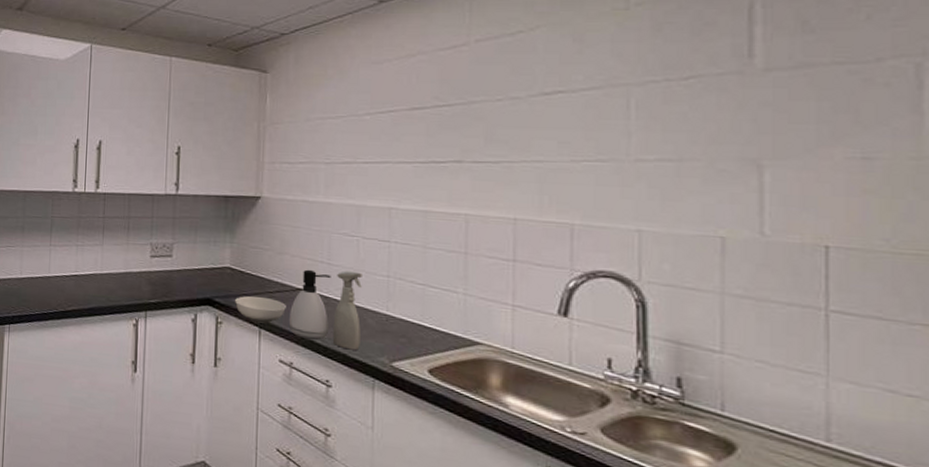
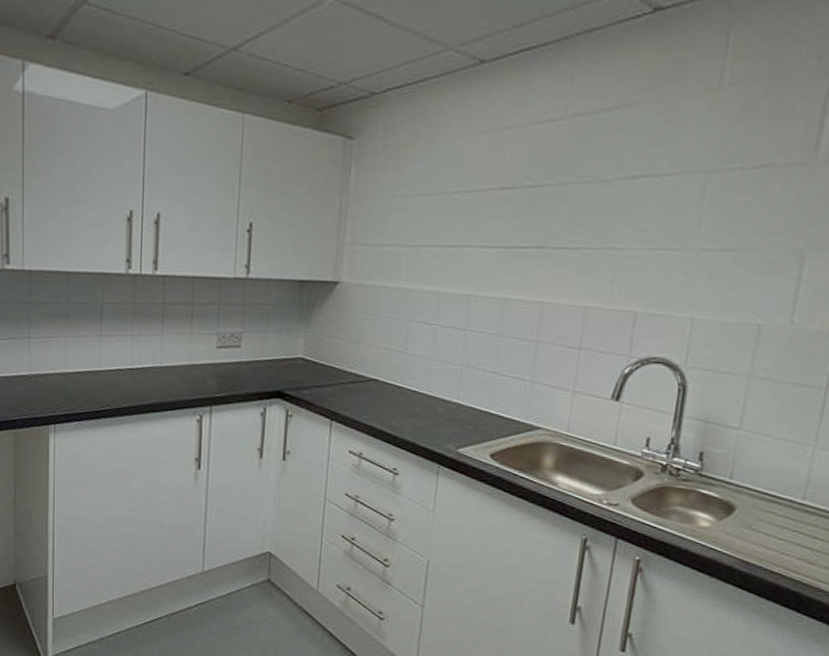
bowl: present [235,295,286,324] -> none [307,387,359,415]
soap dispenser: present [288,269,331,341] -> none [360,359,406,431]
spray bottle: present [332,271,362,351] -> none [402,360,437,439]

